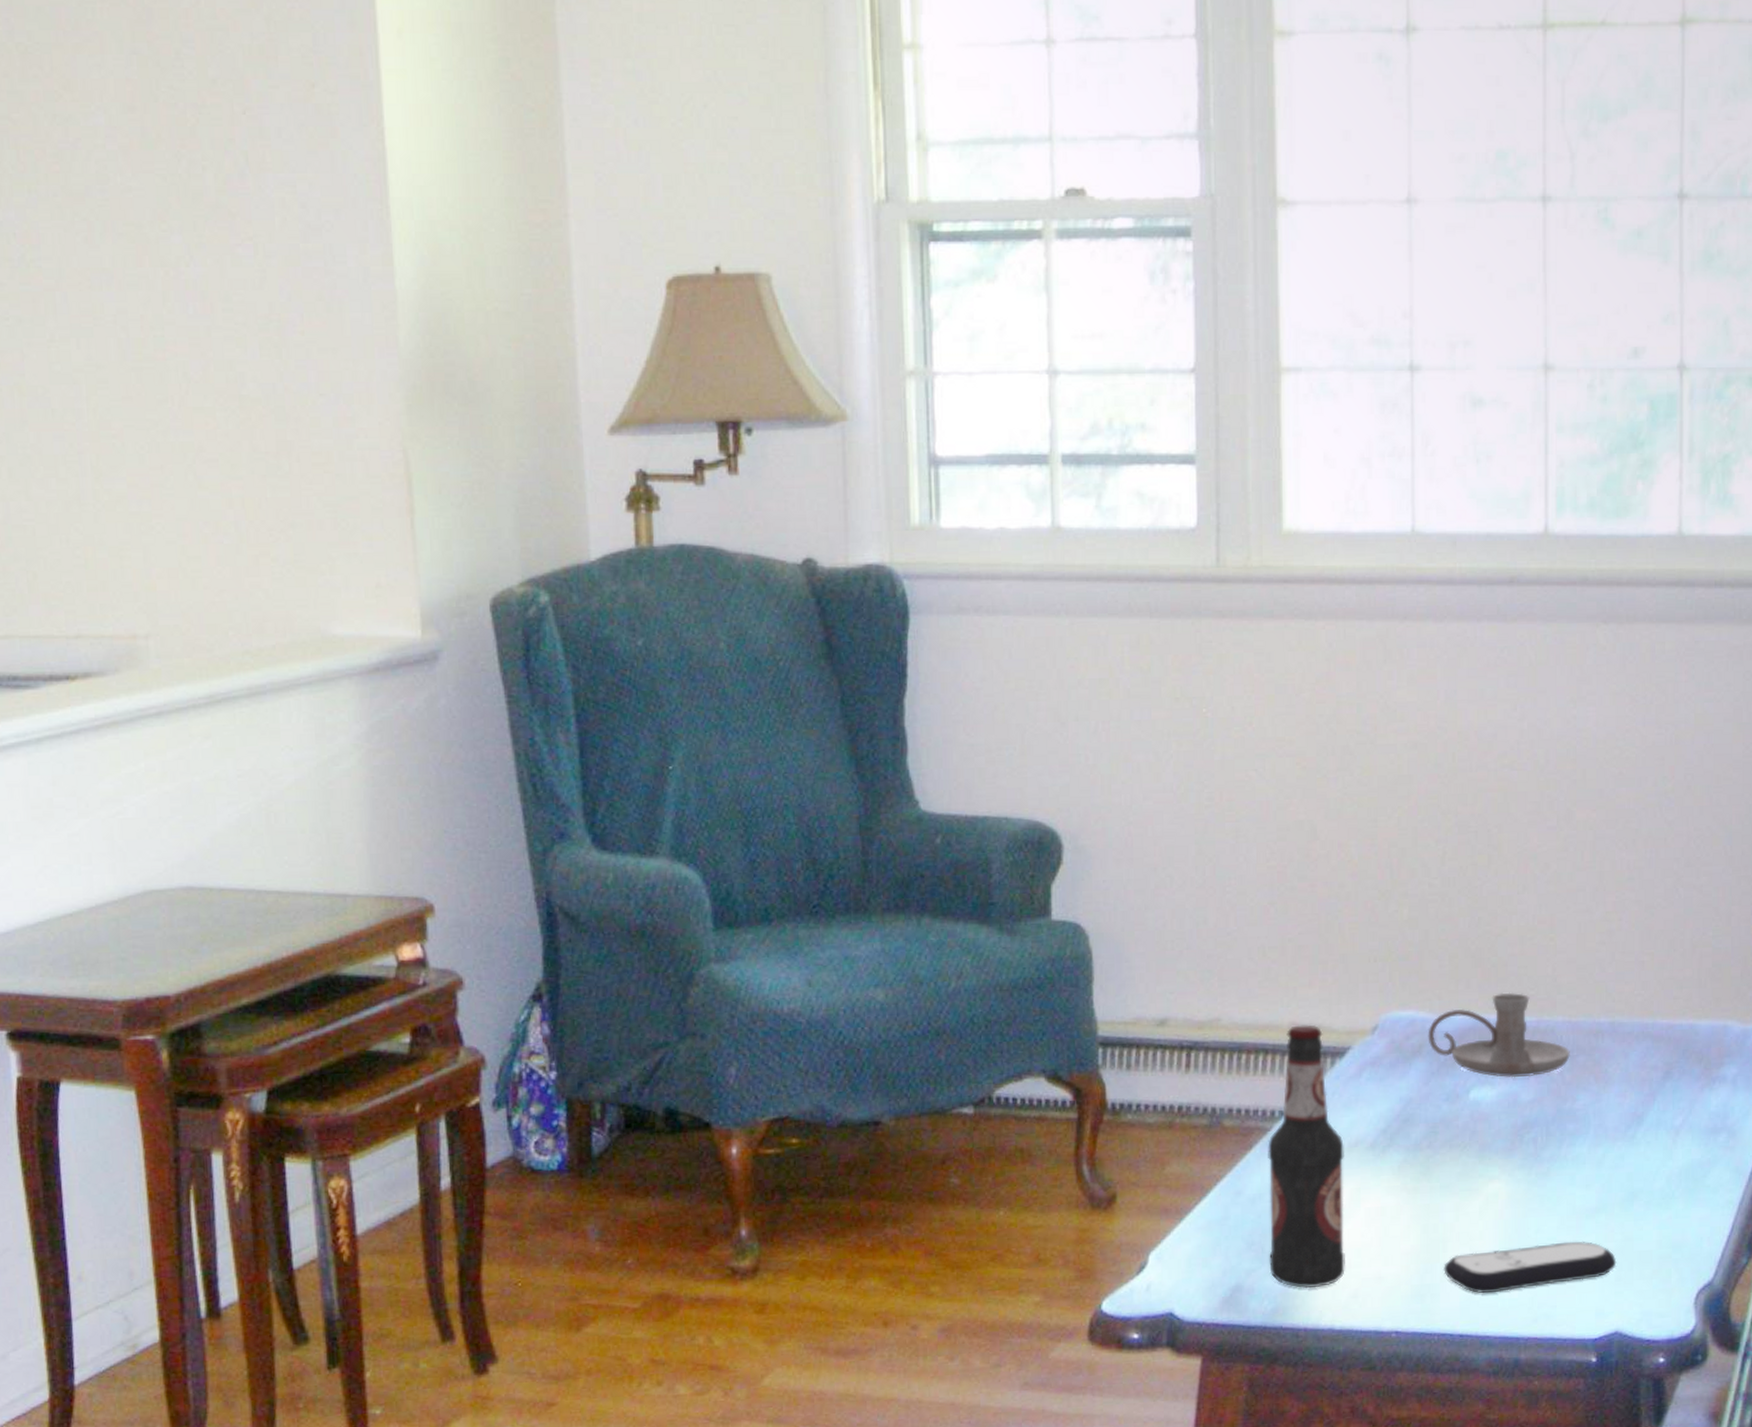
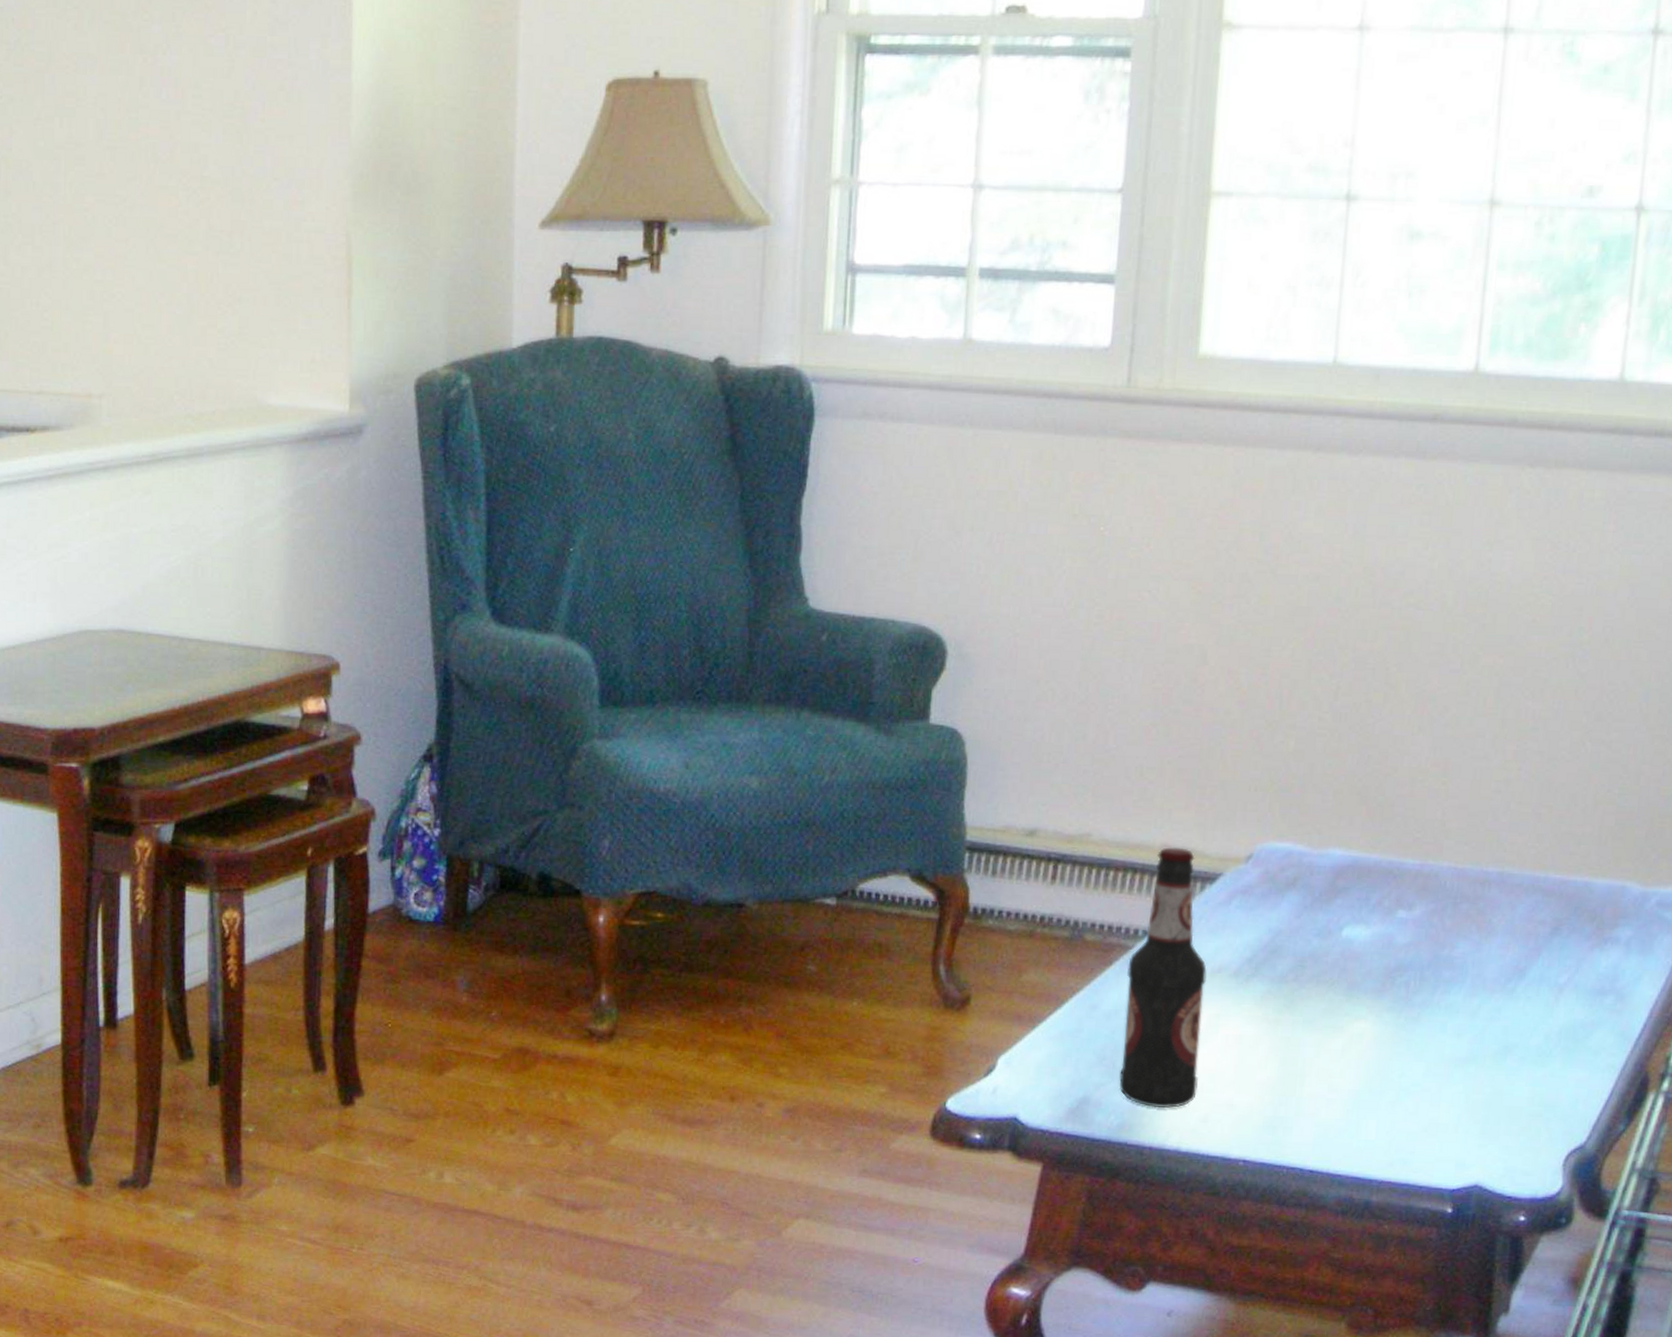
candle holder: present [1428,992,1570,1078] -> none [1303,832,1453,920]
remote control: present [1442,1241,1617,1294] -> none [1298,1089,1483,1133]

